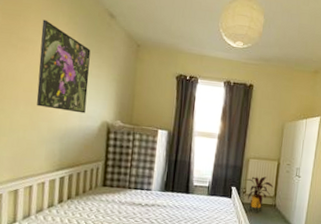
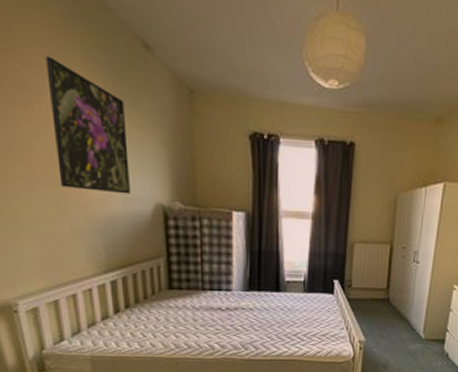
house plant: present [244,176,274,213] -> none [348,264,386,310]

